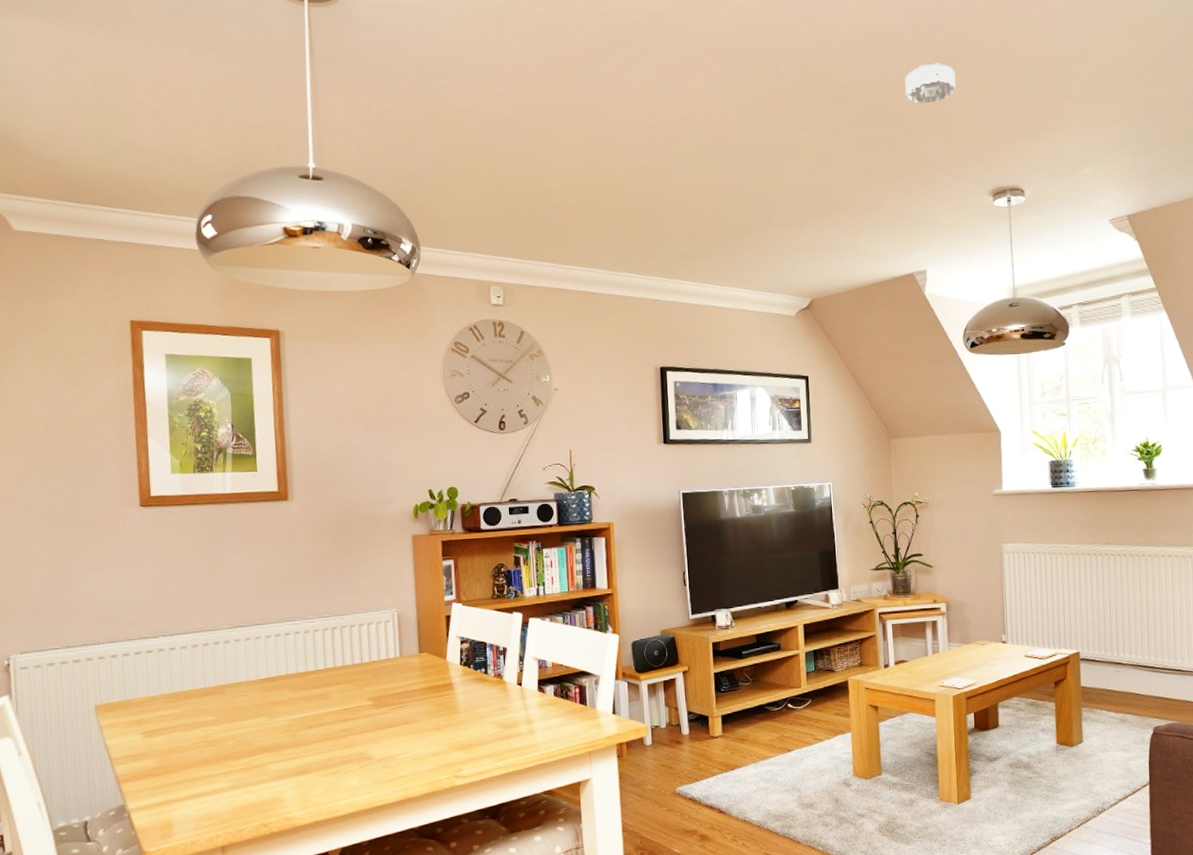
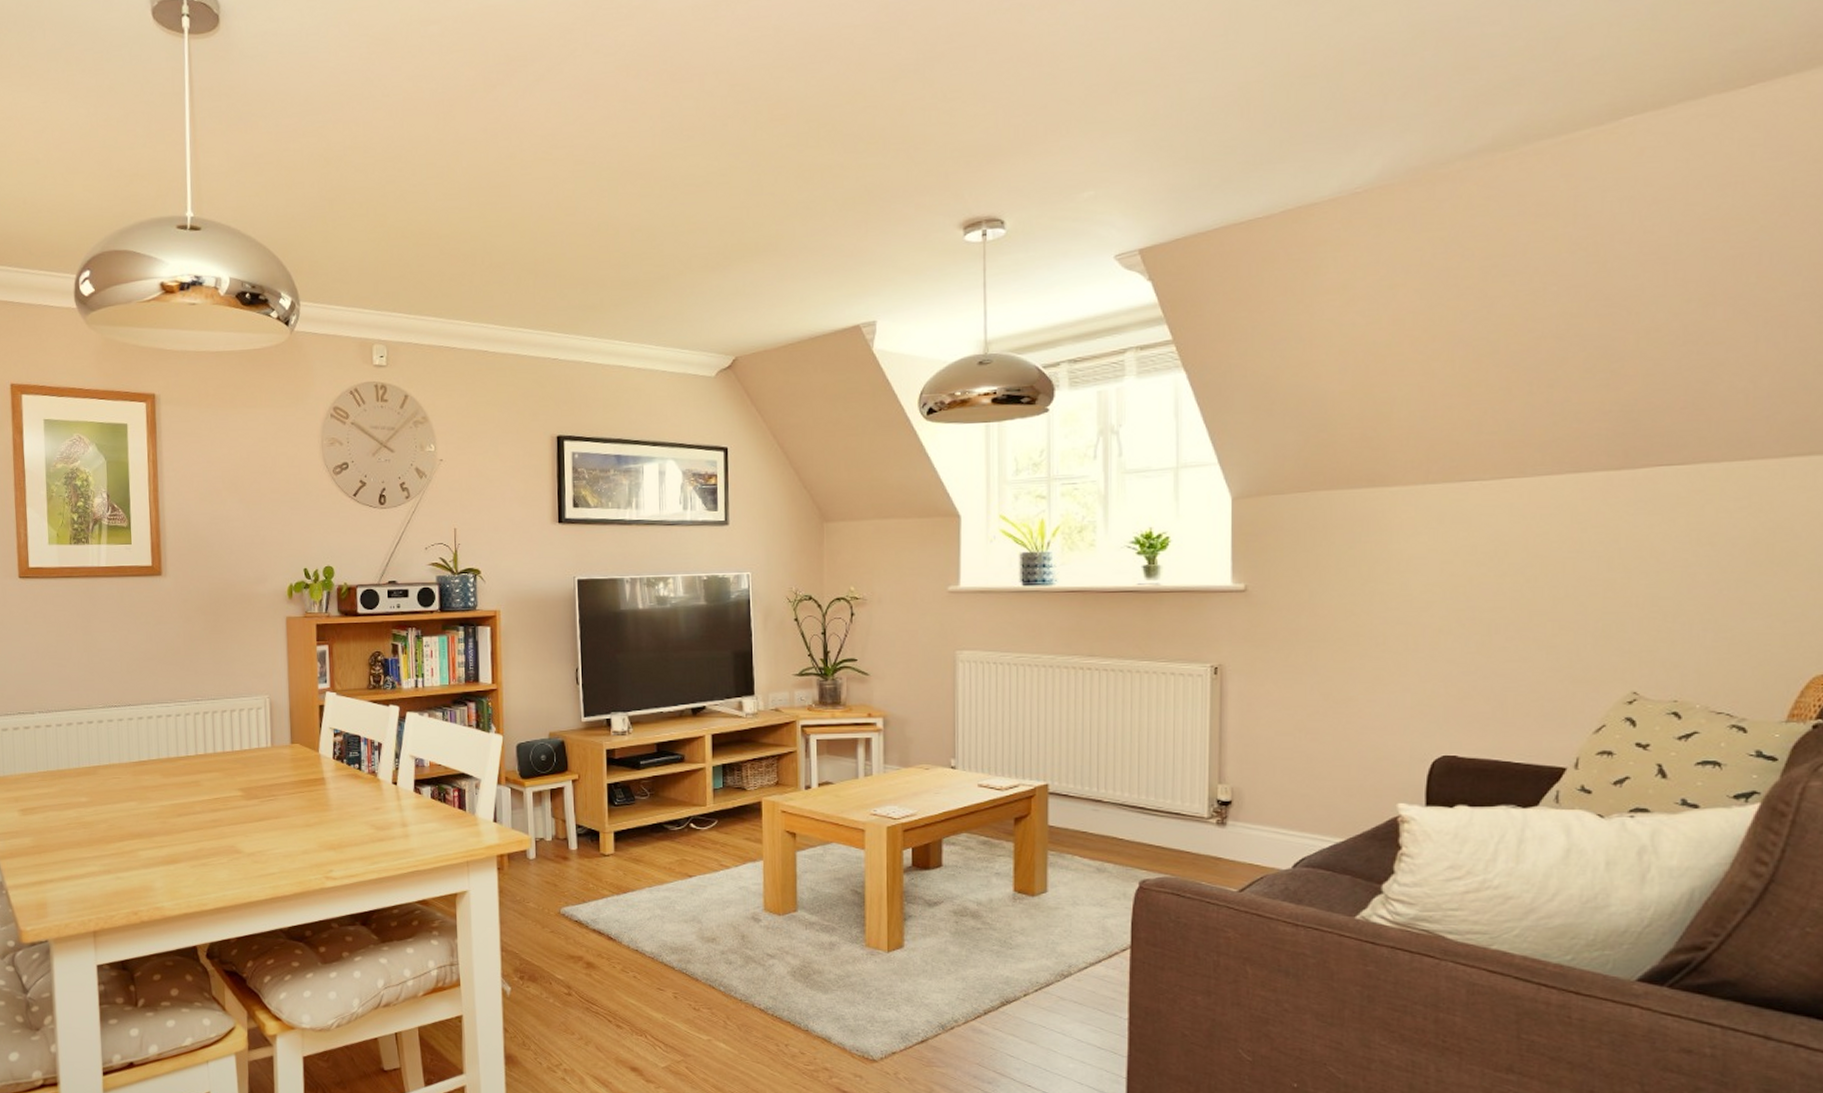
smoke detector: present [905,63,956,104] -> none [859,67,923,119]

